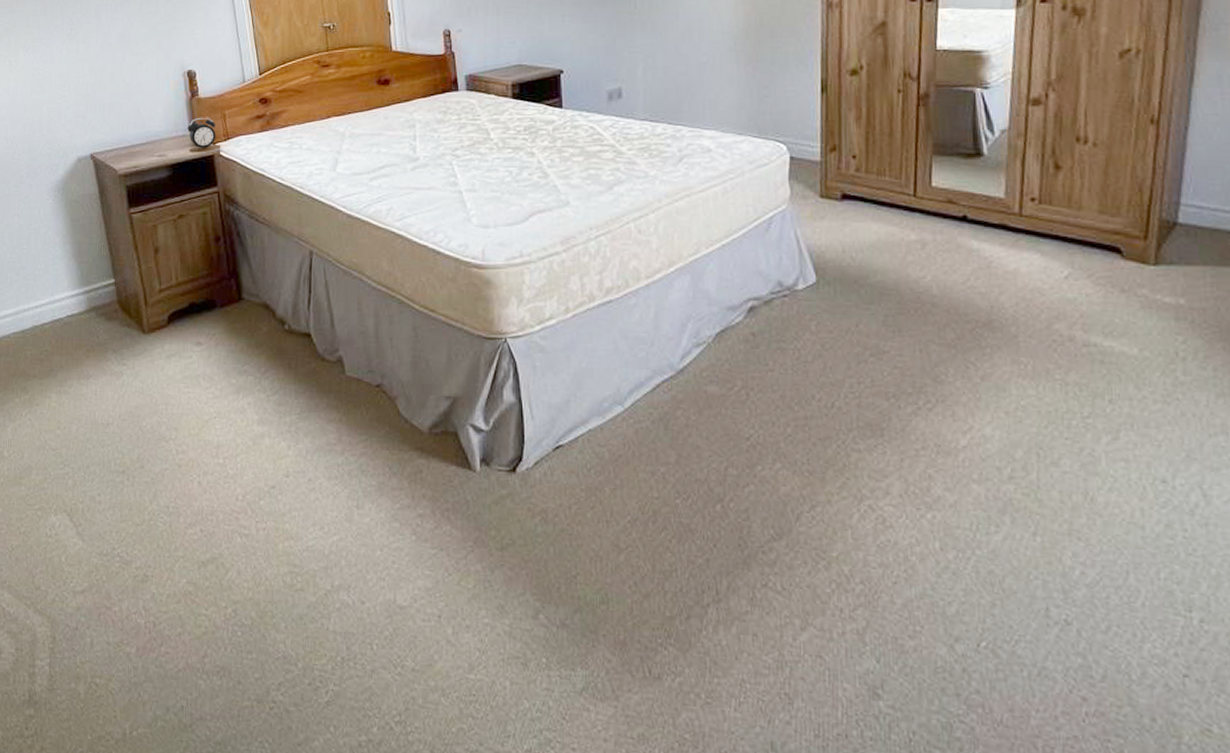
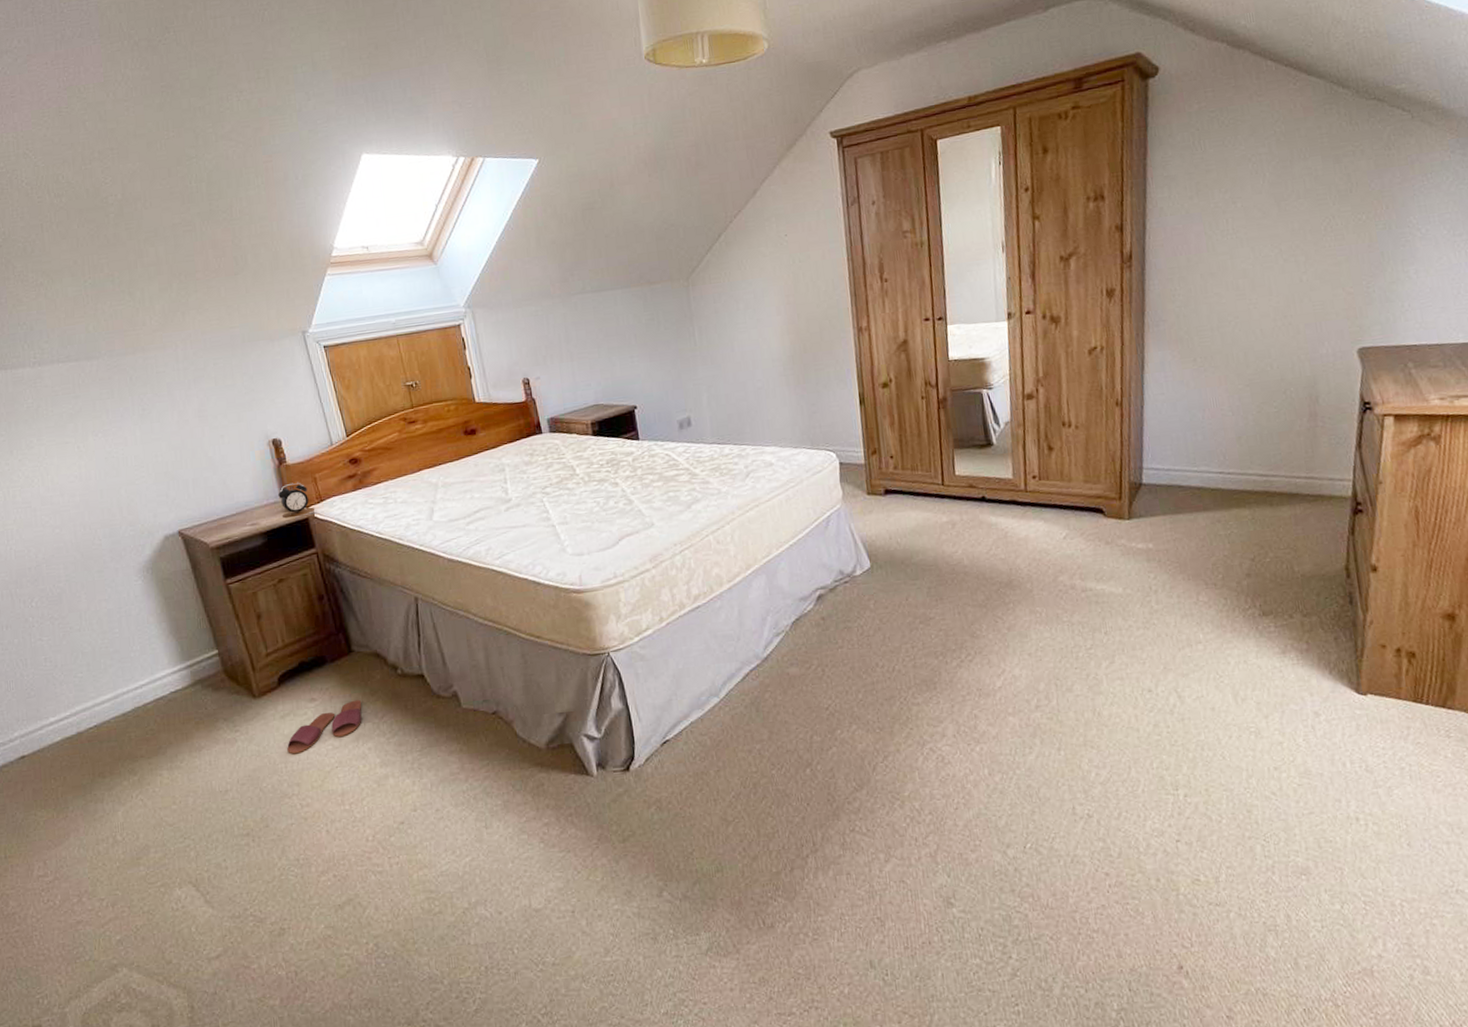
slippers: none [169,350,246,398] -> present [287,699,362,755]

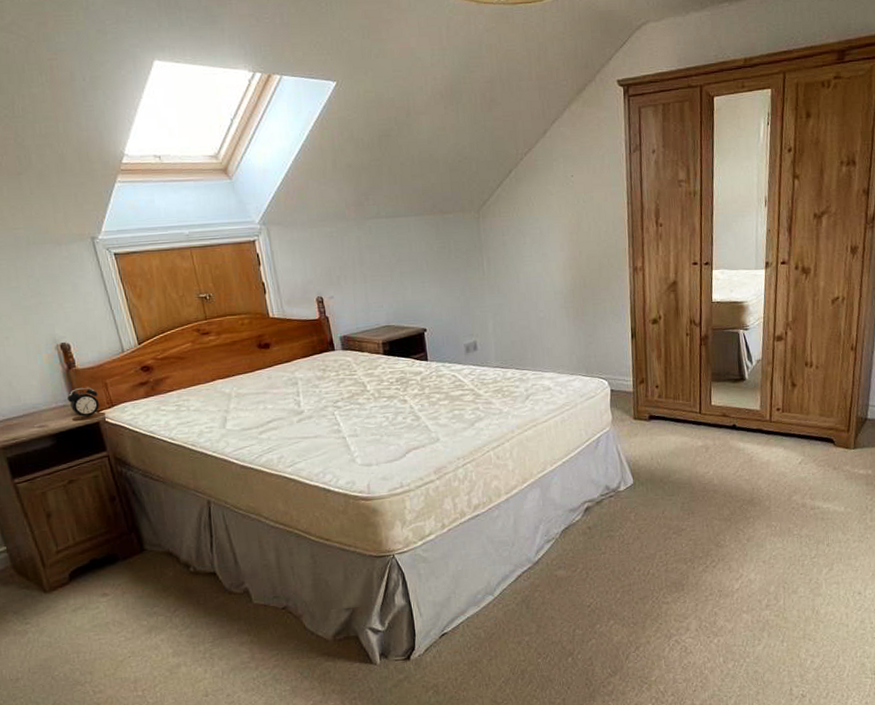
slippers: present [287,699,362,755] -> none [79,595,155,645]

